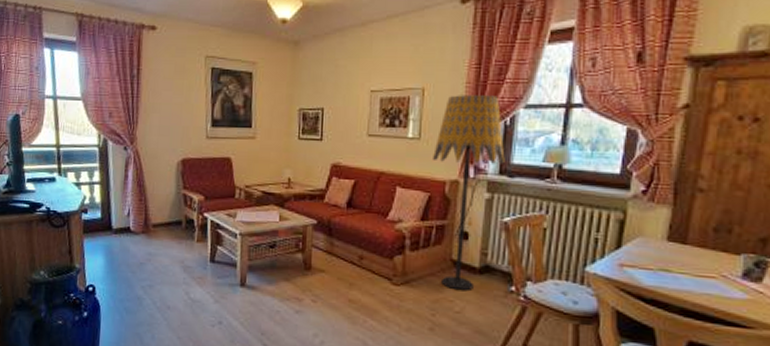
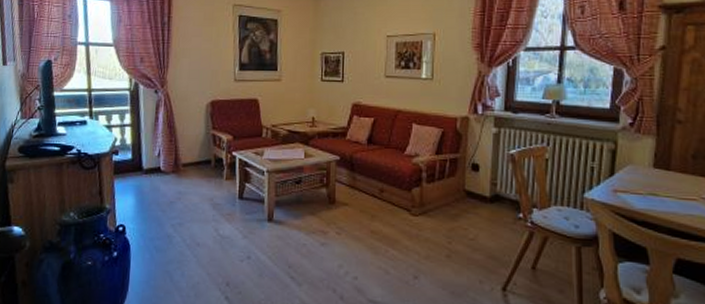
floor lamp: present [433,95,505,291] -> none [445,39,509,219]

